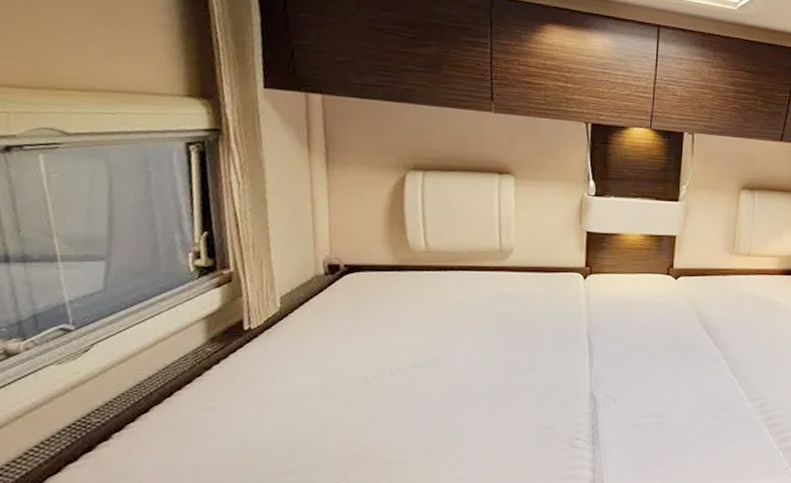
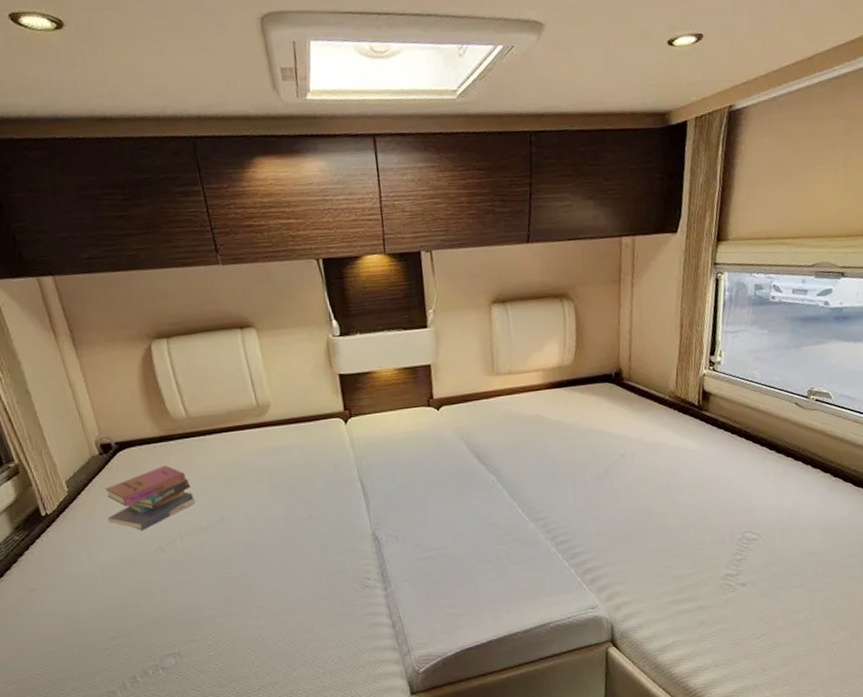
books: none [316,295,415,359] -> present [105,466,196,531]

